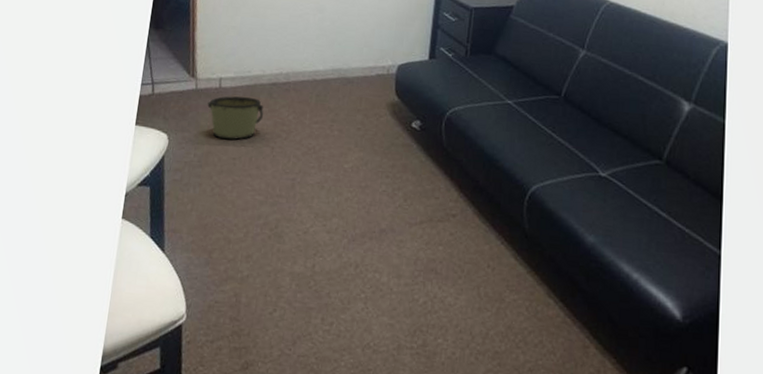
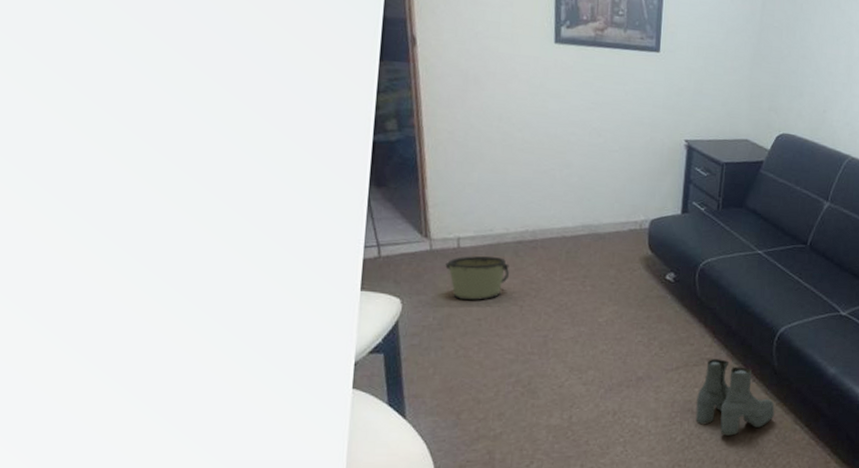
boots: none [439,215,525,304] -> present [695,359,775,436]

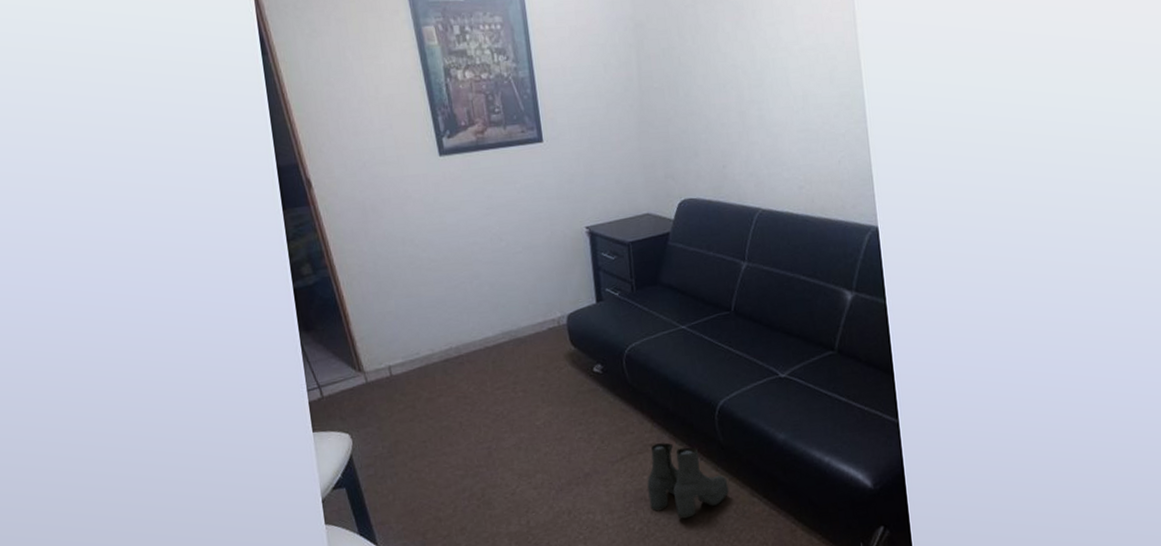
bucket: present [445,255,509,300] -> none [383,378,443,426]

